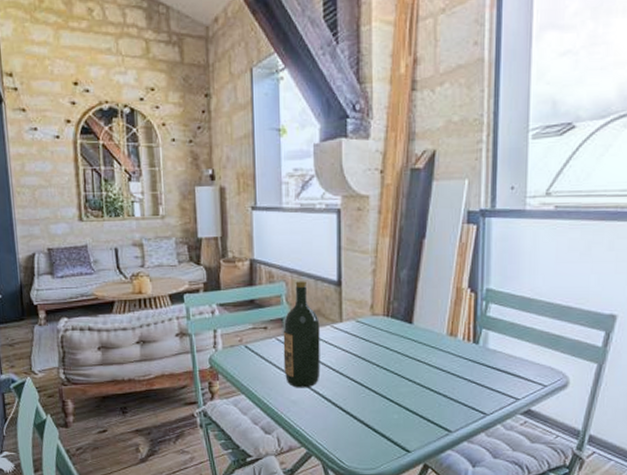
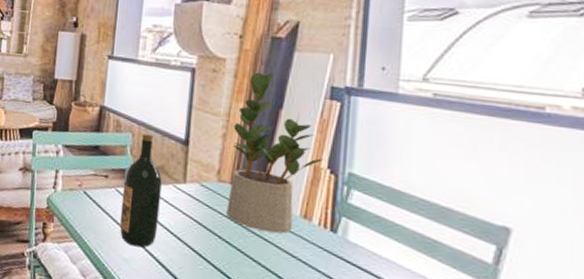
potted plant: none [382,205,464,353] -> present [226,72,323,234]

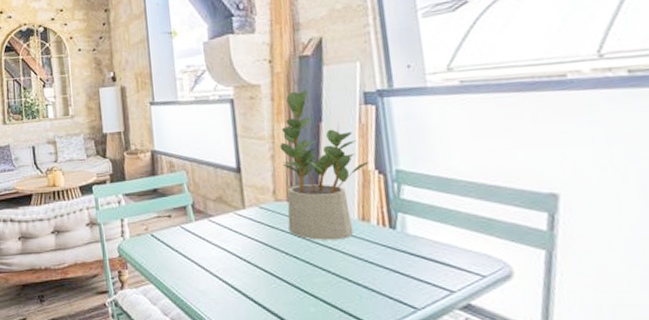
wine bottle: present [119,133,162,248] -> none [186,169,228,278]

